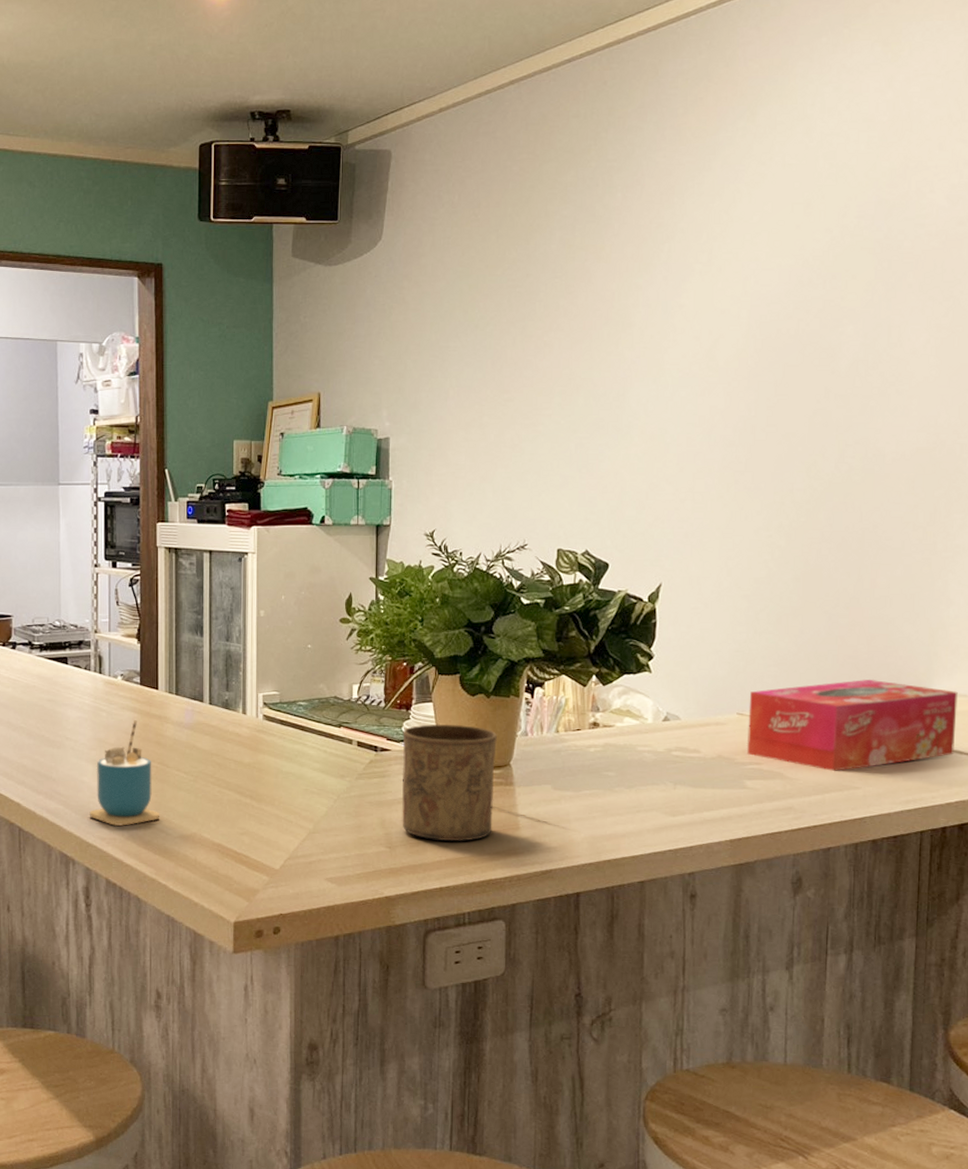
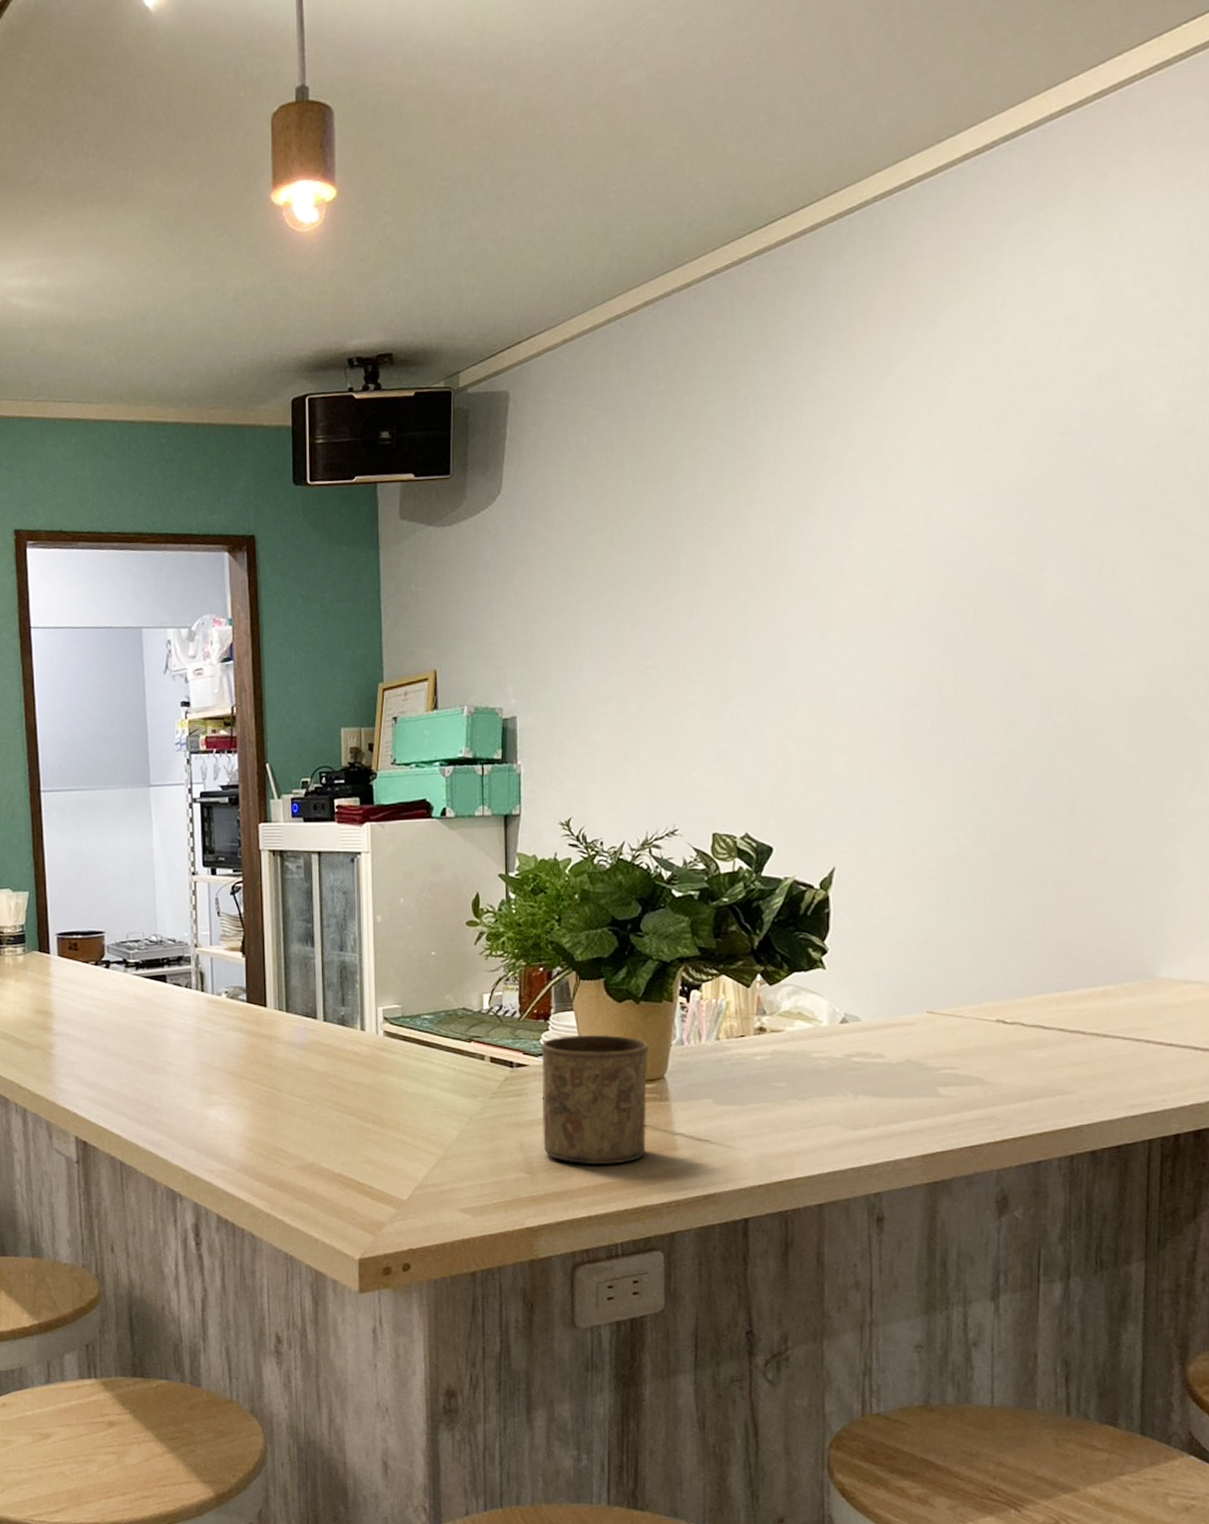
cup: present [89,720,160,826] -> none [196,1041,274,1157]
tissue box: present [746,680,958,771] -> none [939,968,1191,1074]

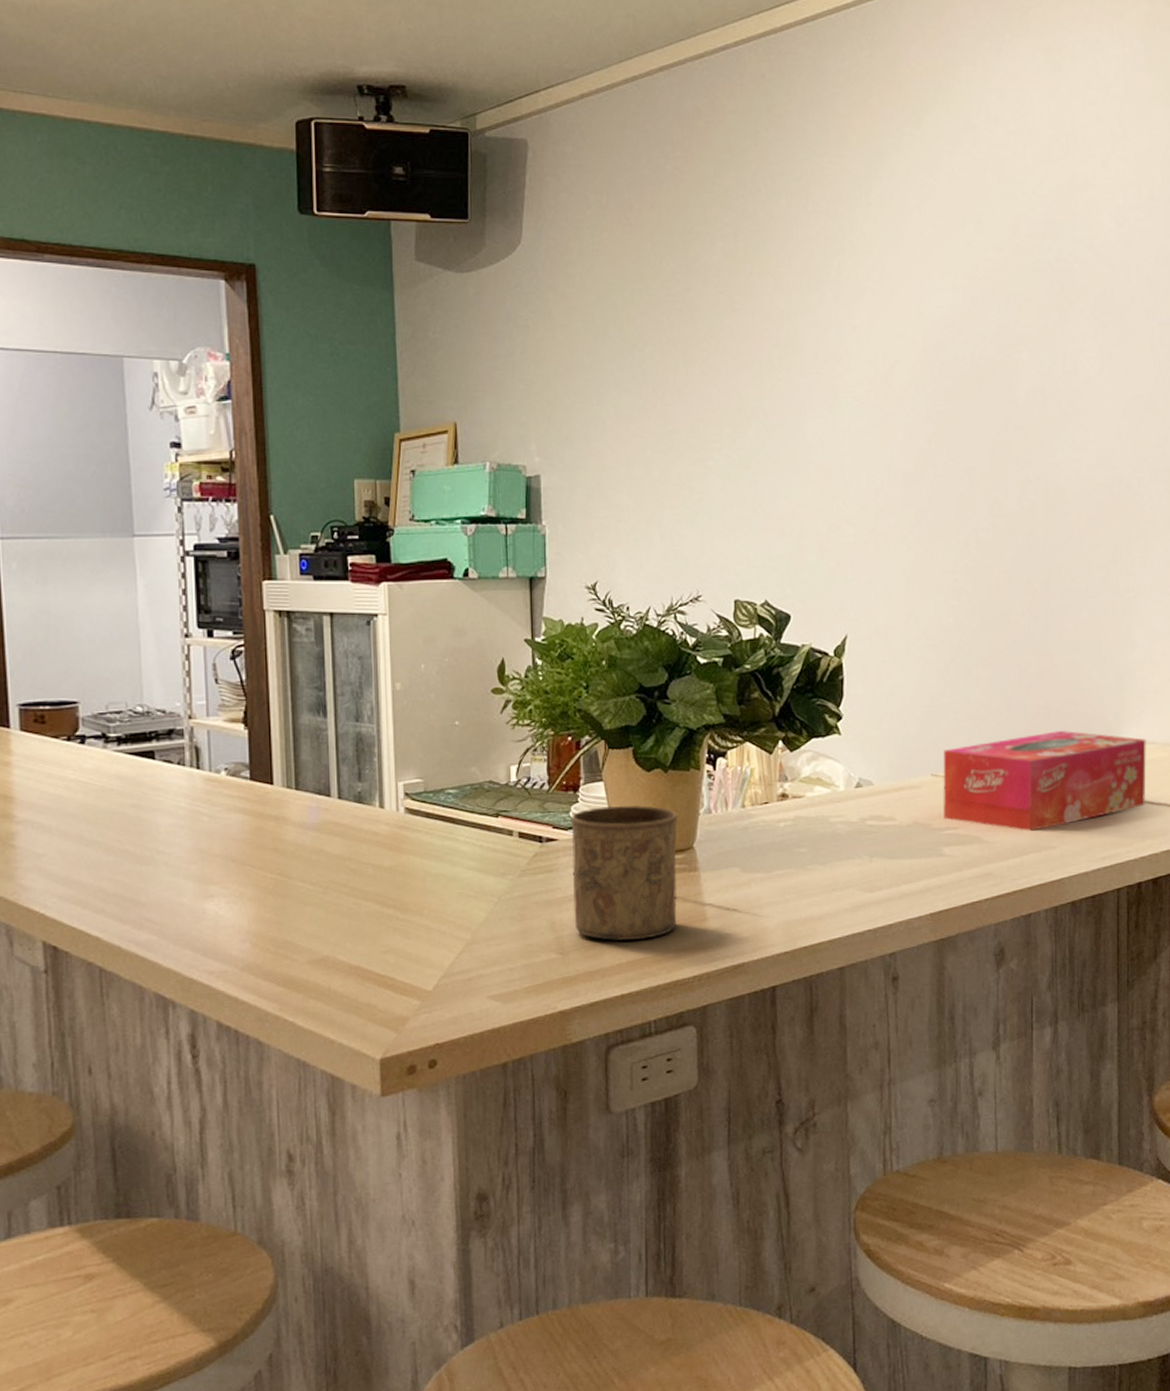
tissue box: none [939,968,1191,1074] -> present [942,731,1146,831]

